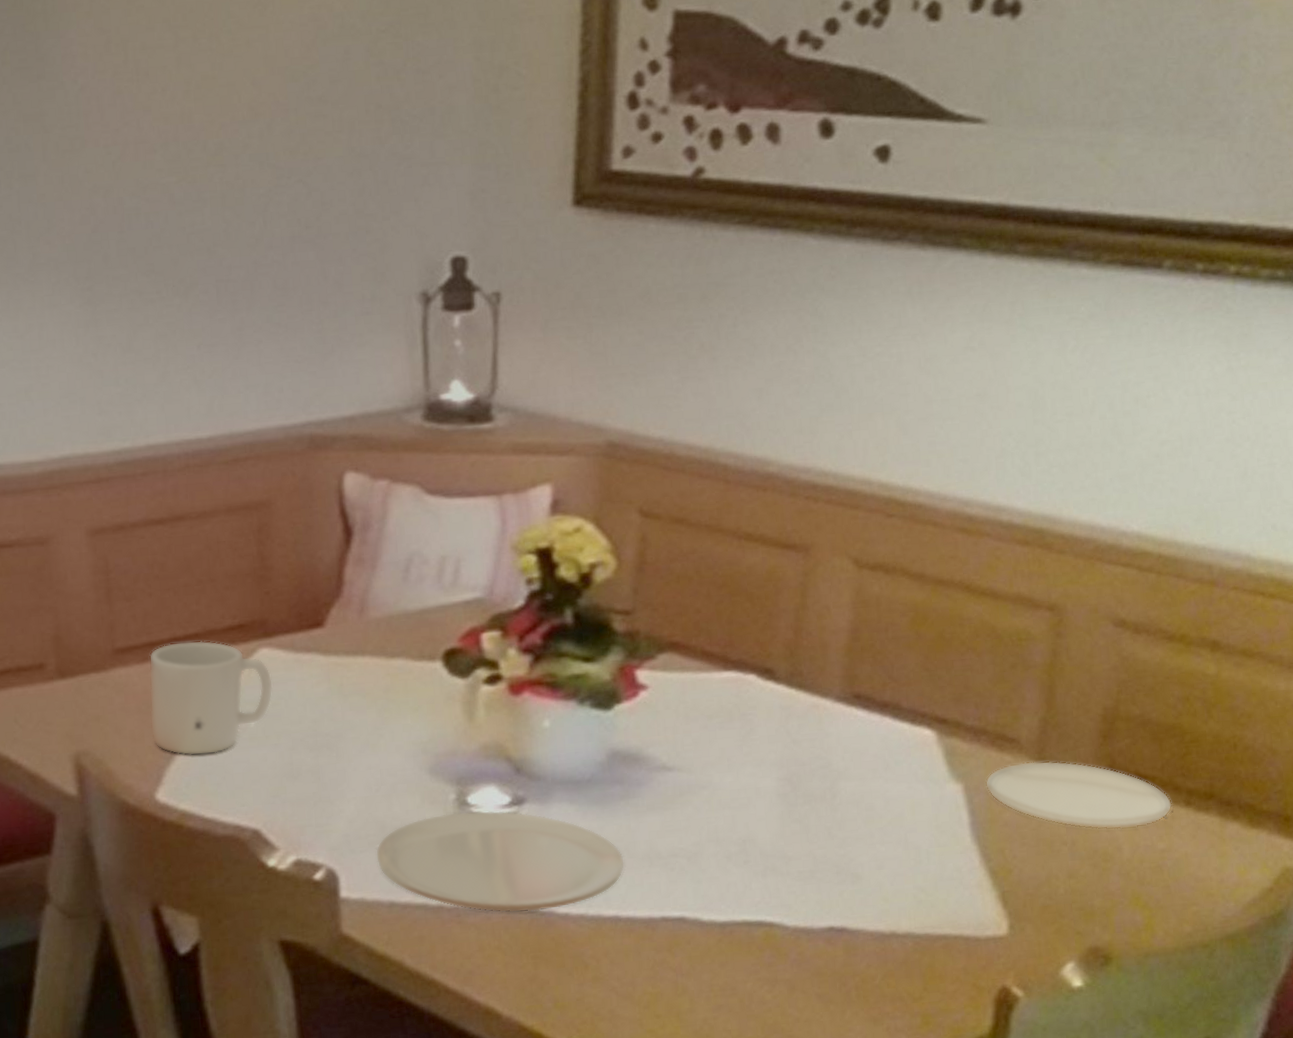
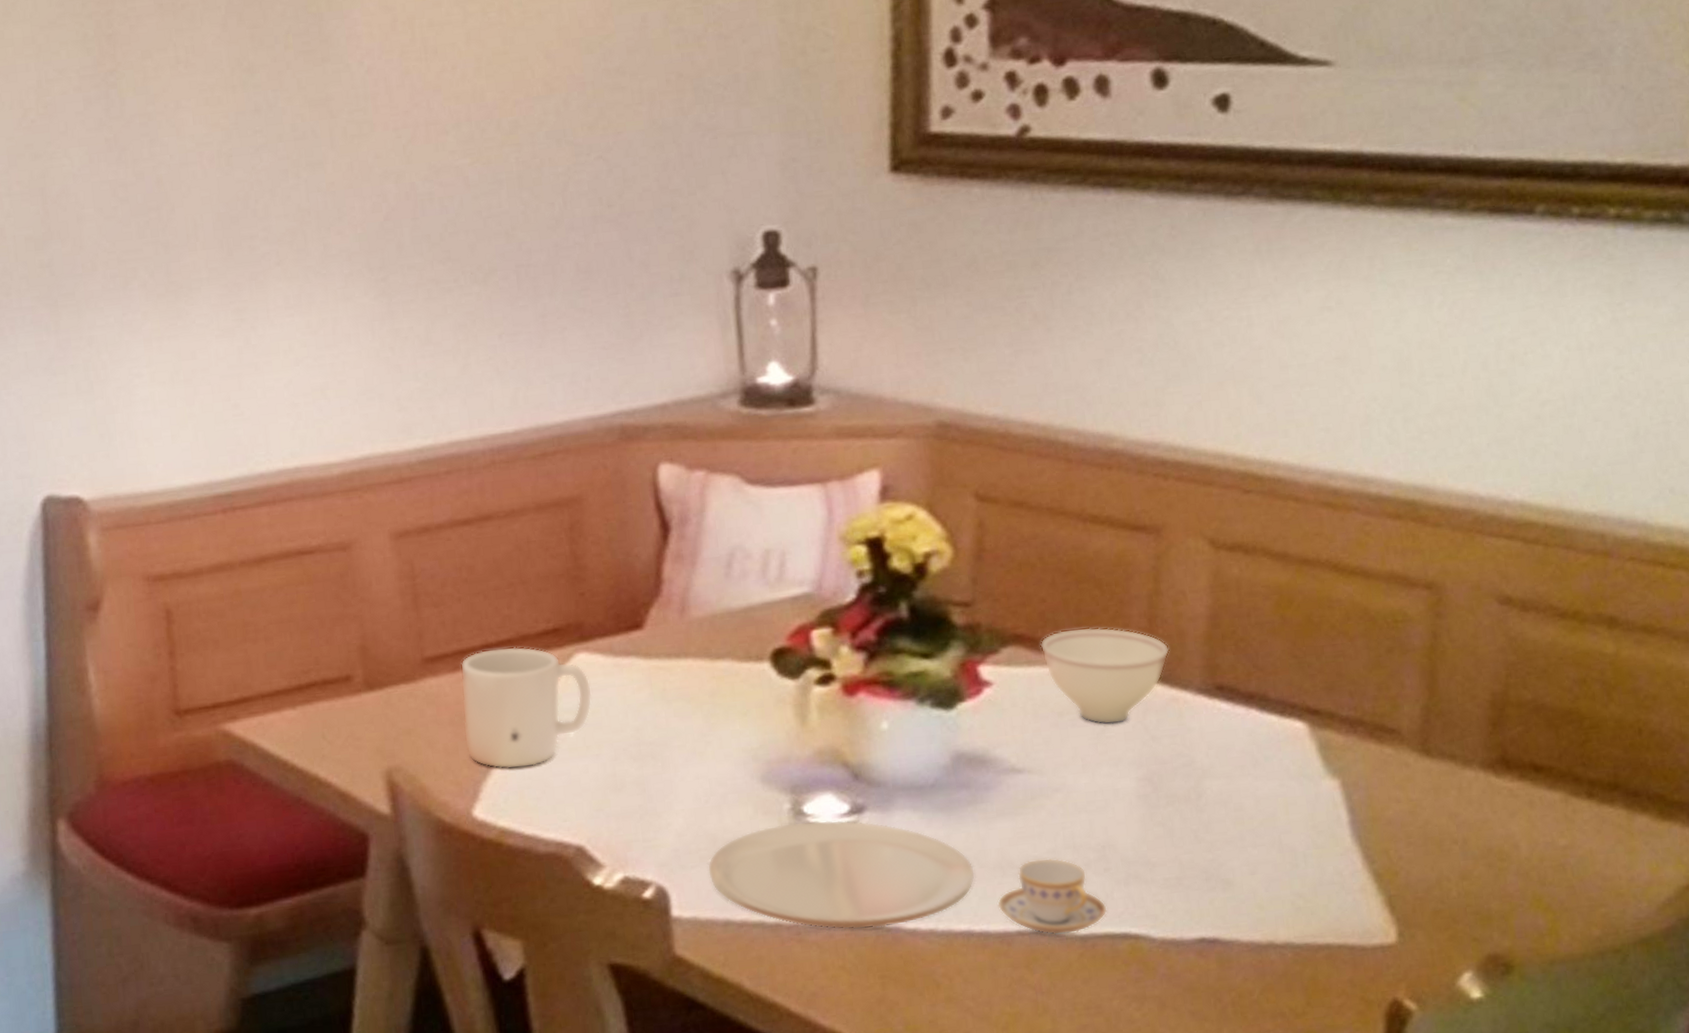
teacup: none [644,850,745,922] -> present [997,858,1107,935]
bowl: none [693,637,813,728] -> present [1040,627,1170,725]
plate: present [985,761,1172,830] -> none [1365,752,1573,826]

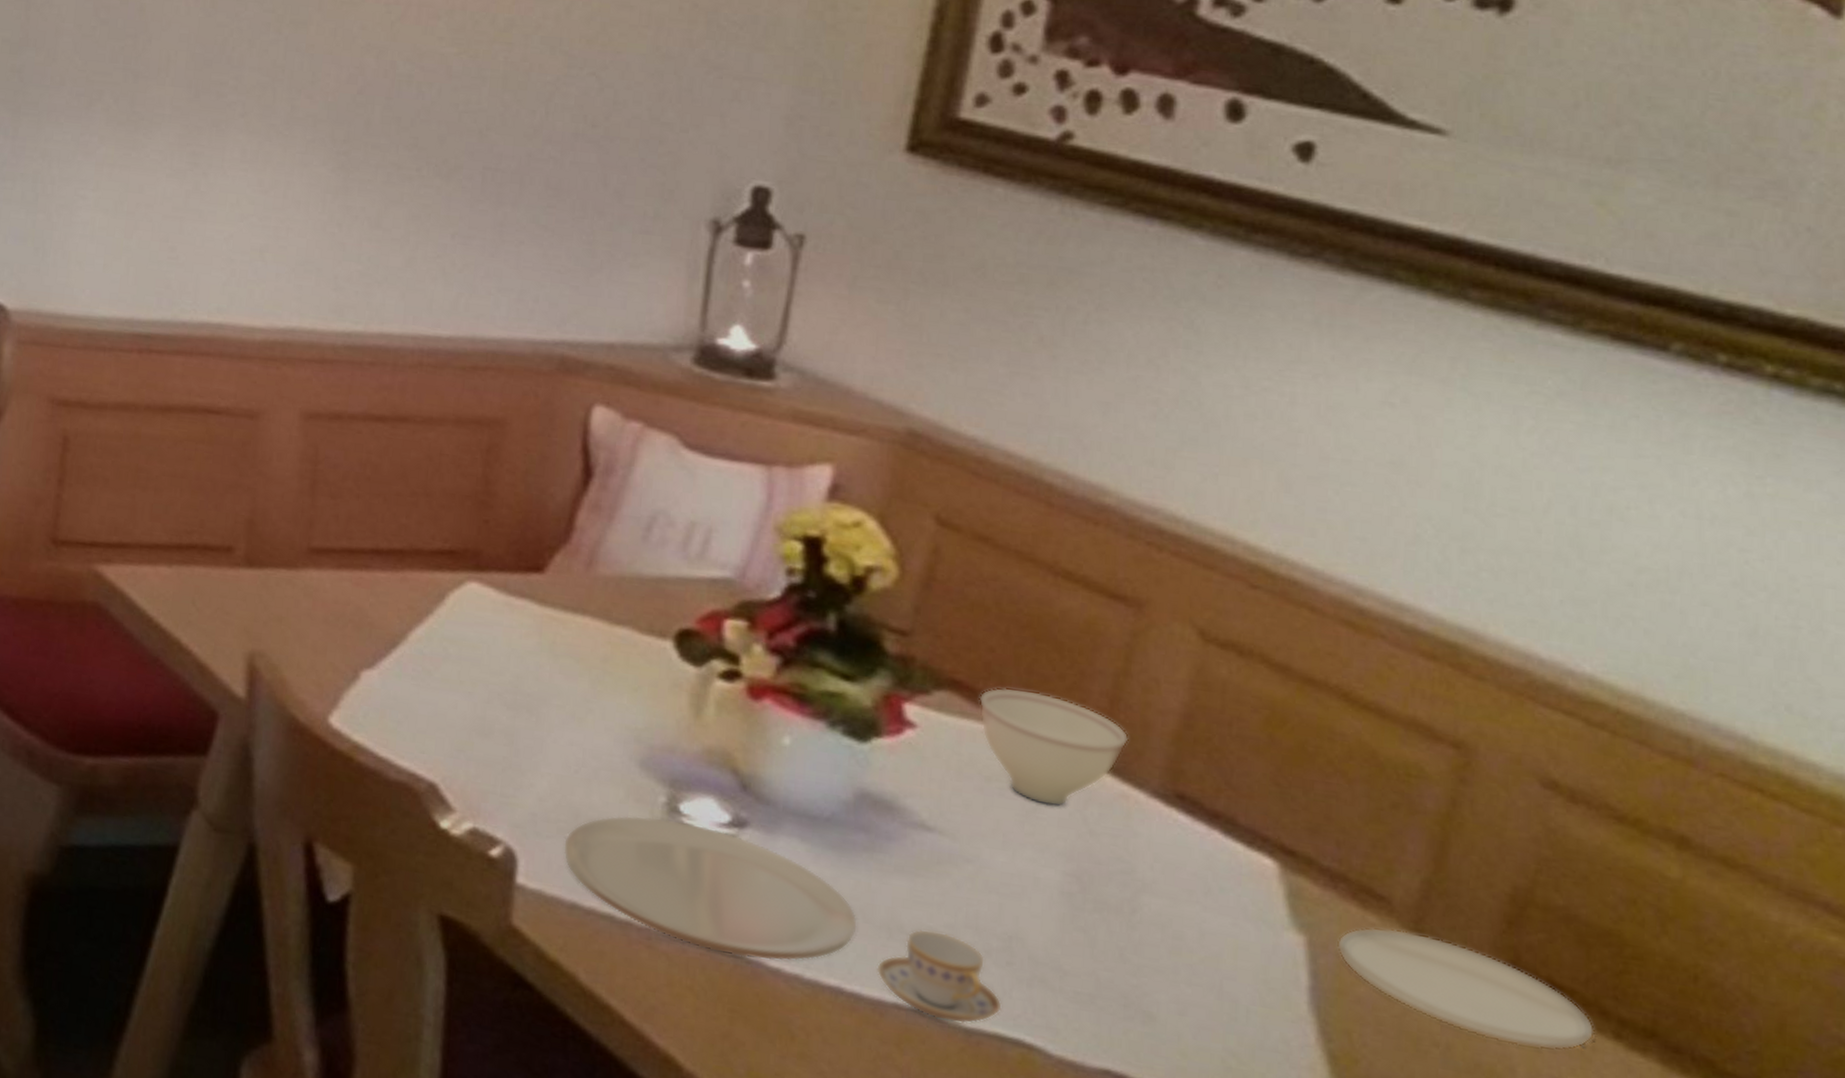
mug: present [460,646,592,769] -> none [335,554,477,687]
plate: none [1365,752,1573,826] -> present [1337,927,1595,1051]

